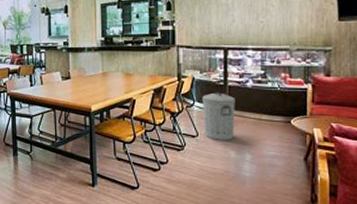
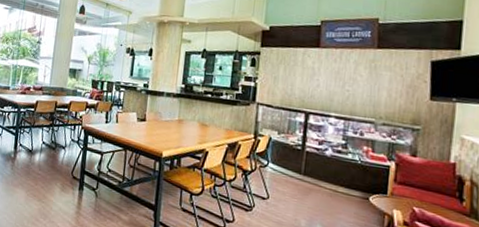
trash can: present [202,92,235,140] -> none [275,156,312,209]

